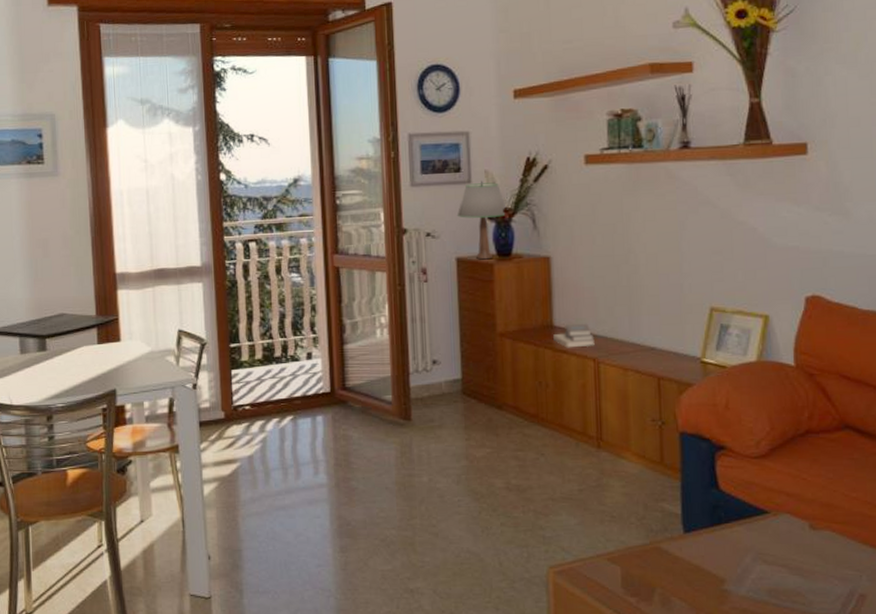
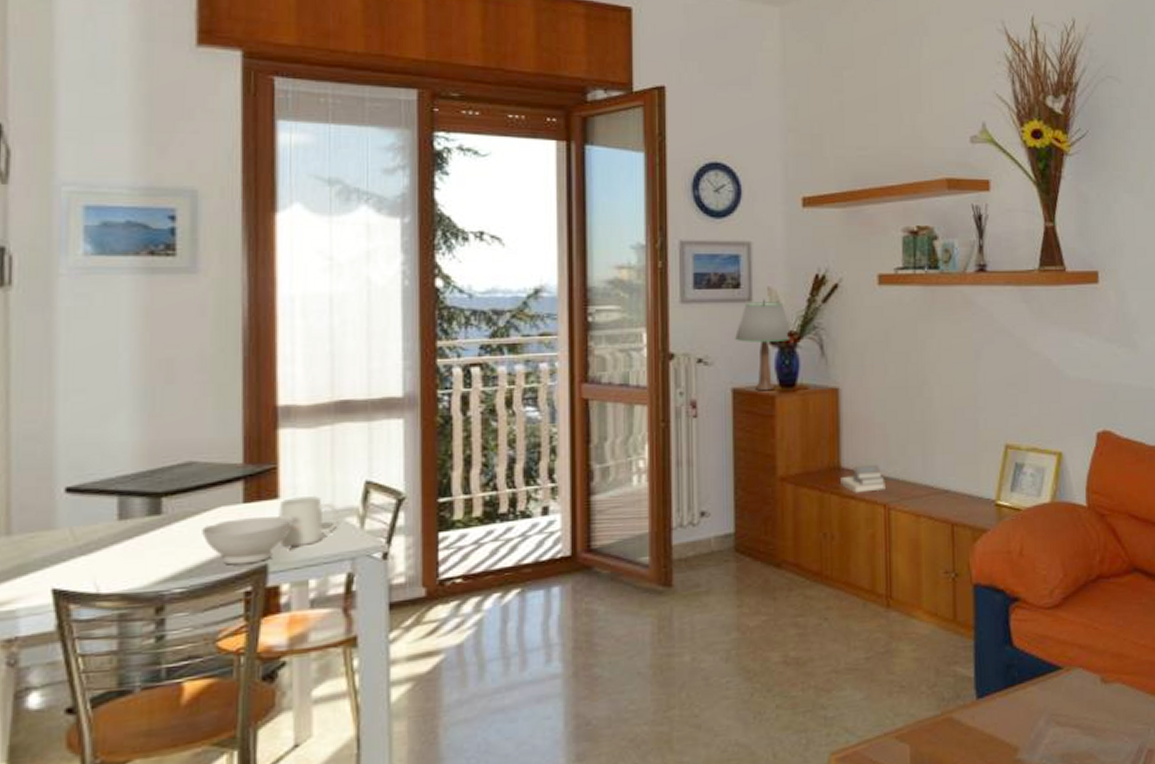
bowl: none [72,355,130,389] -> present [202,516,291,565]
mug: none [121,339,162,378] -> present [279,495,340,548]

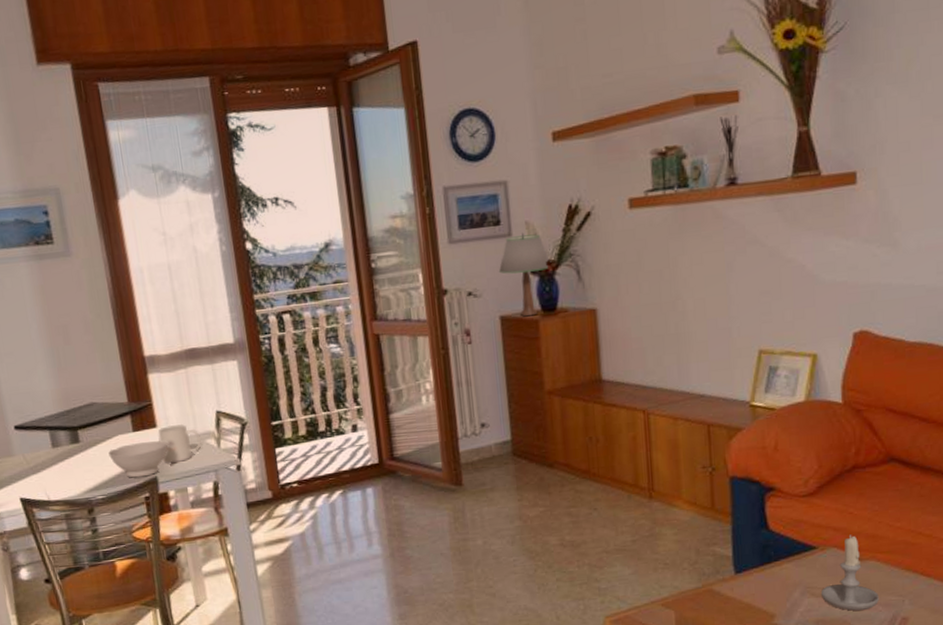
books: present [840,464,886,493] -> none [602,374,644,402]
candle: none [1066,653,1125,743] -> present [820,534,879,611]

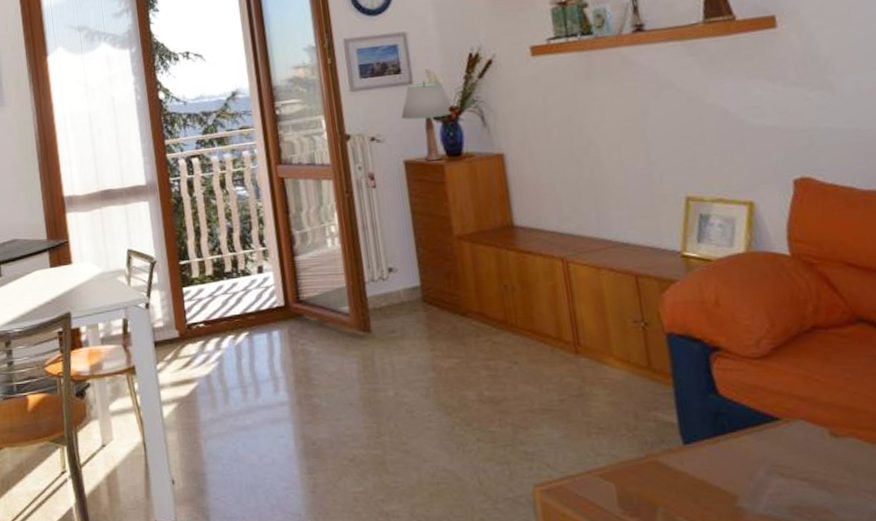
bowl: present [108,441,169,478] -> none [27,277,82,313]
mug: present [158,424,202,464] -> none [73,261,113,300]
candle: present [820,534,879,611] -> none [791,405,867,499]

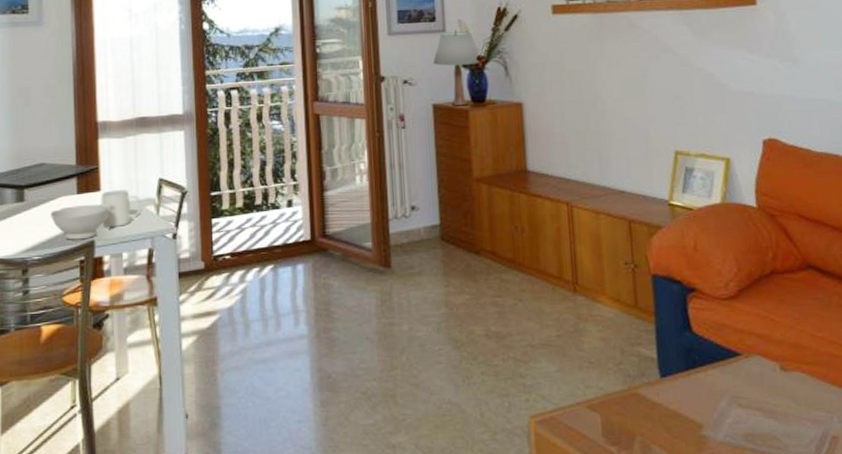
bowl: none [27,277,82,313] -> present [51,204,109,240]
mug: none [73,261,113,300] -> present [101,189,142,228]

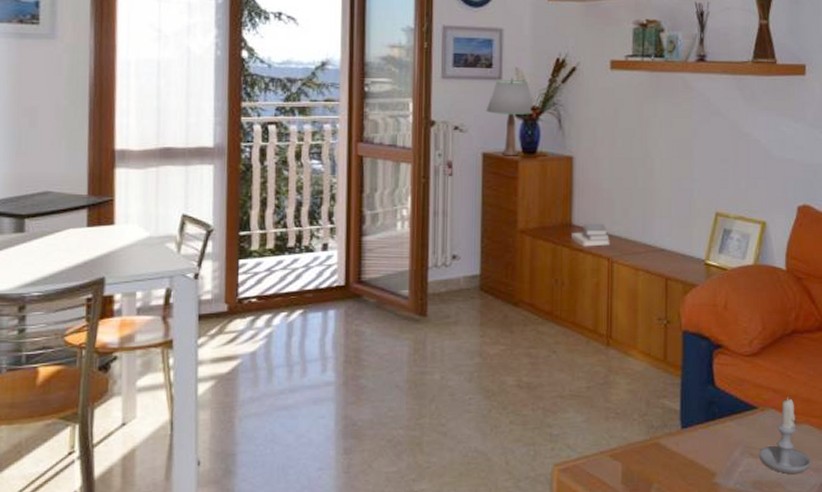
bowl: present [51,204,109,240] -> none [55,239,124,276]
mug: present [101,189,142,228] -> none [114,223,162,265]
books: none [527,167,568,193] -> present [571,223,610,247]
candle: none [747,342,807,427] -> present [758,397,810,475]

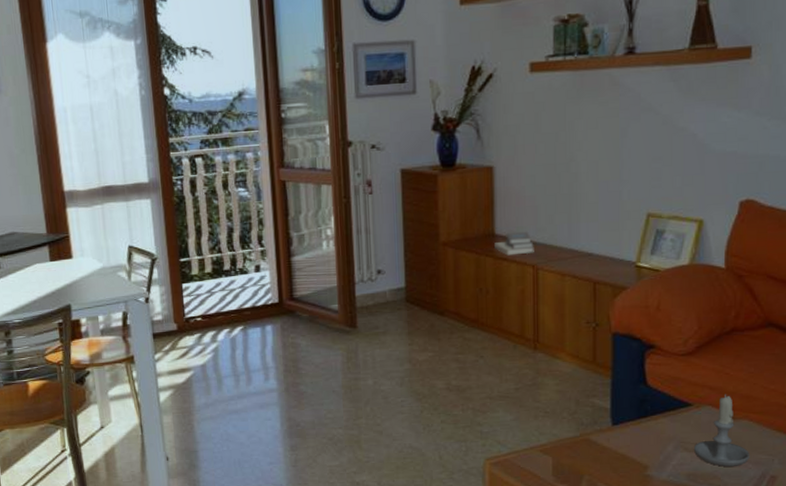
table lamp: present [485,78,536,156] -> none [401,91,453,171]

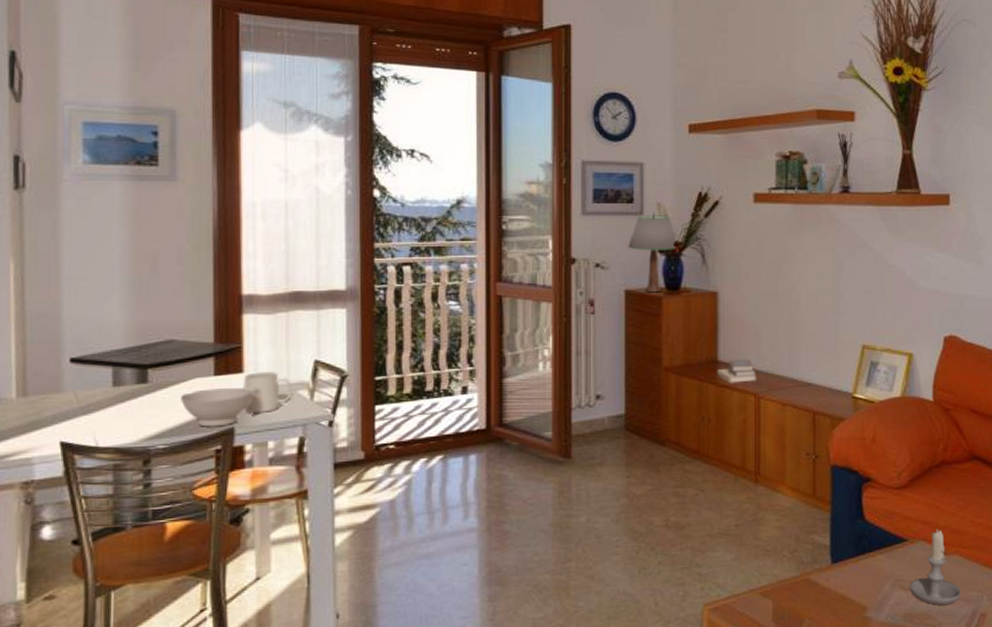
bowl: none [26,271,83,305] -> present [181,388,254,427]
mug: none [73,256,114,293] -> present [243,371,294,414]
table lamp: none [401,91,453,171] -> present [627,213,679,293]

